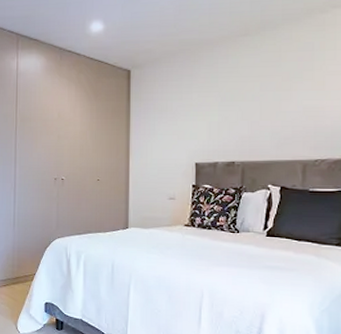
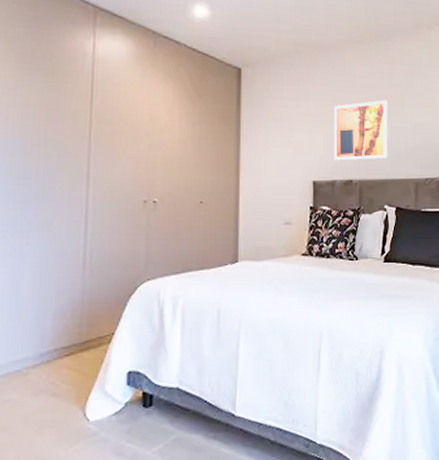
wall art: none [216,87,274,145] -> present [334,100,389,161]

